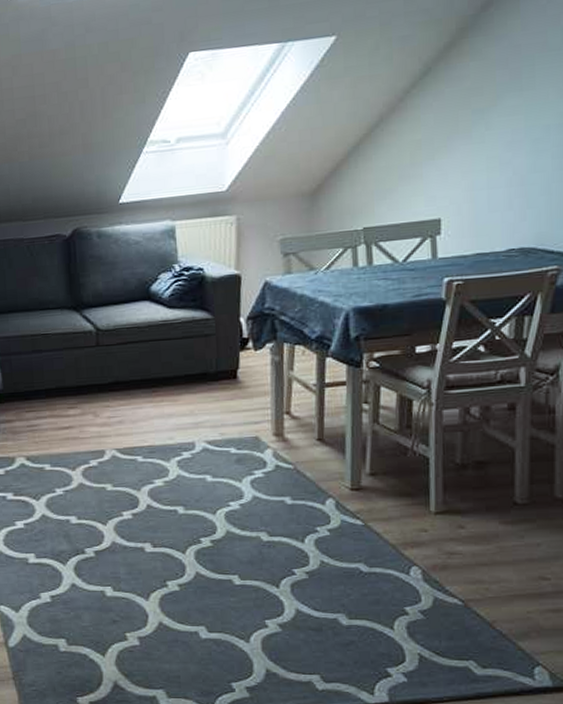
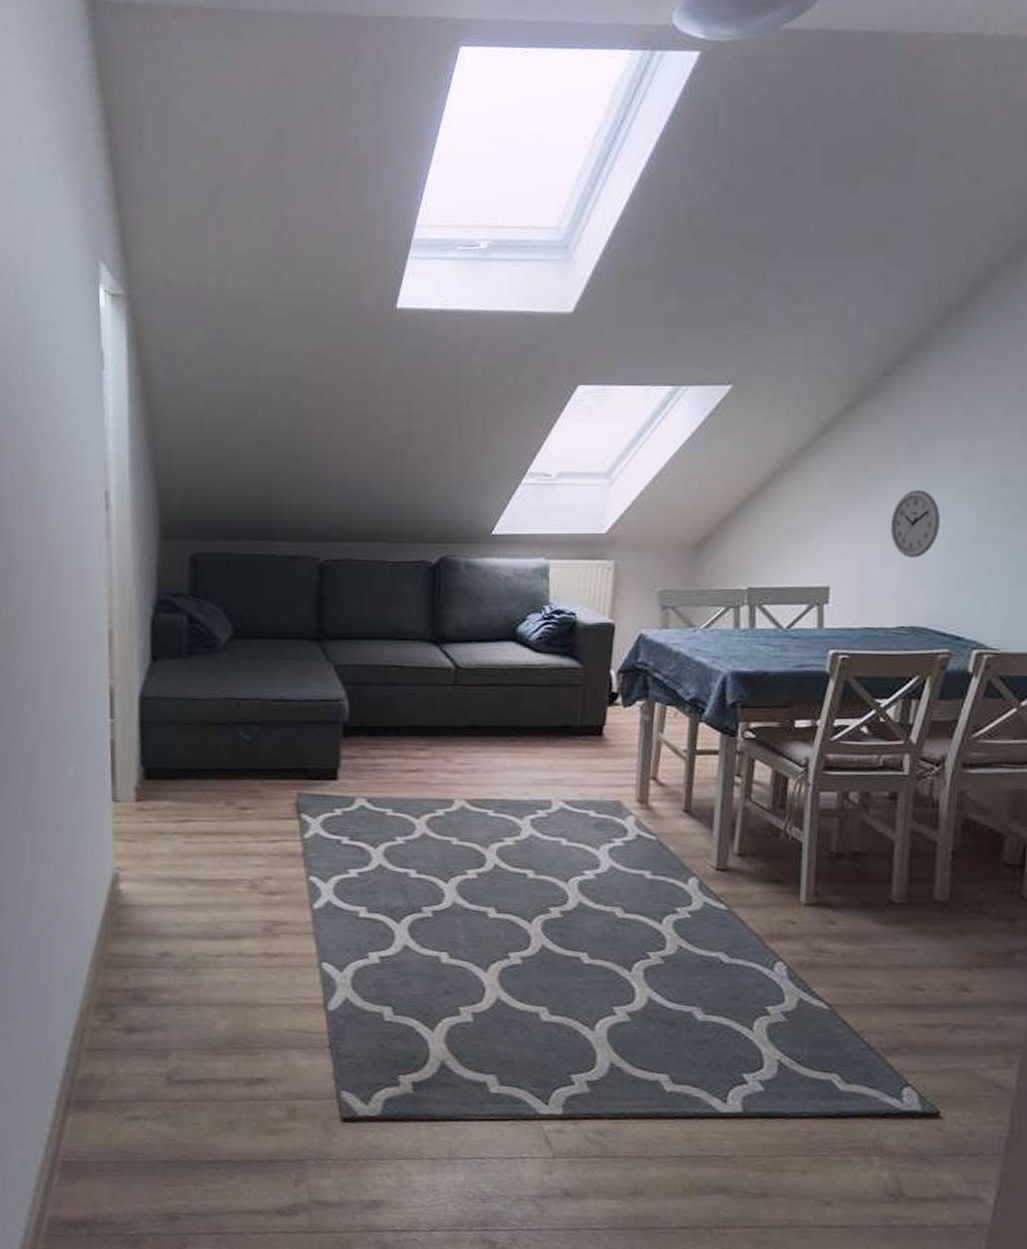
wall clock: none [495,117,543,183] -> present [890,490,940,557]

